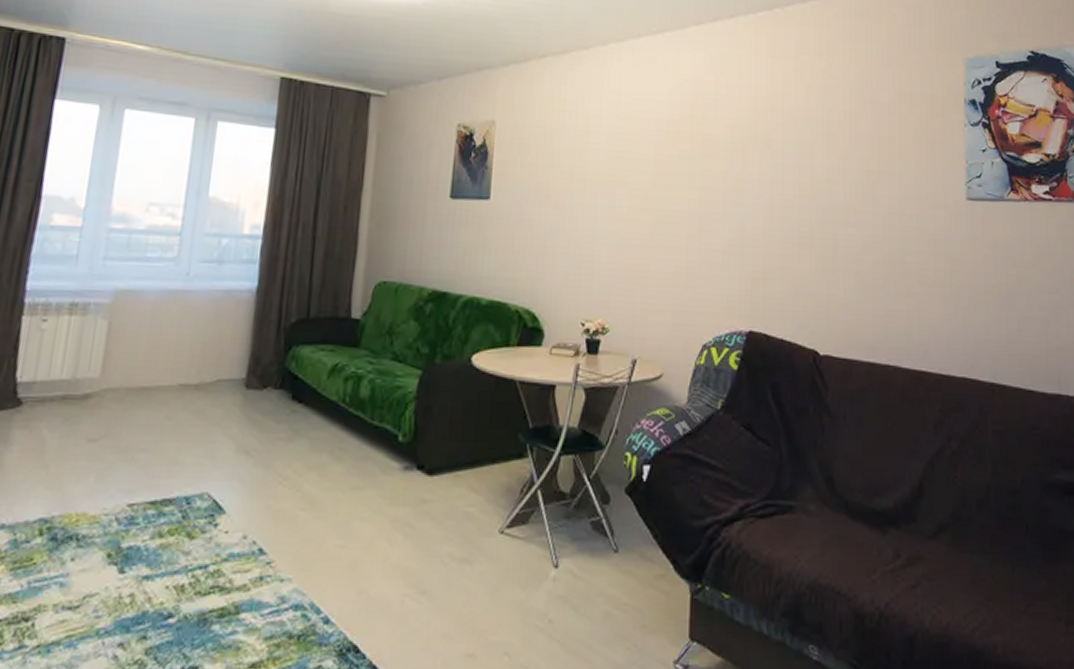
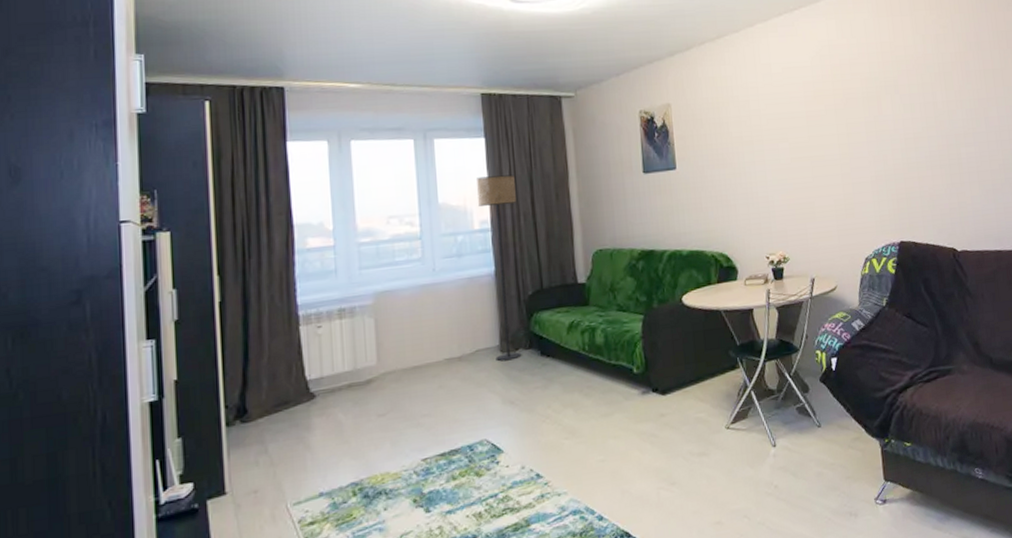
floor lamp: none [238,173,301,399] -> present [475,174,522,362]

